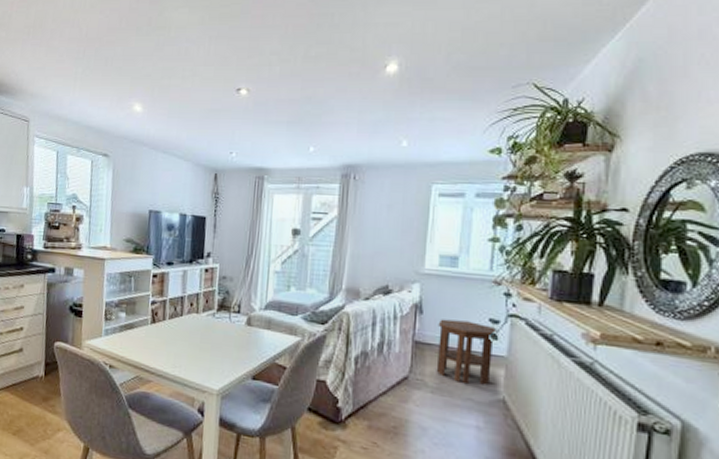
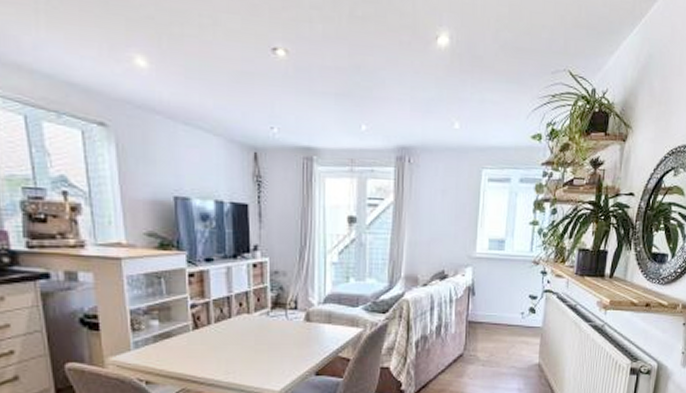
side table: present [436,319,496,385] -> none [486,299,534,353]

